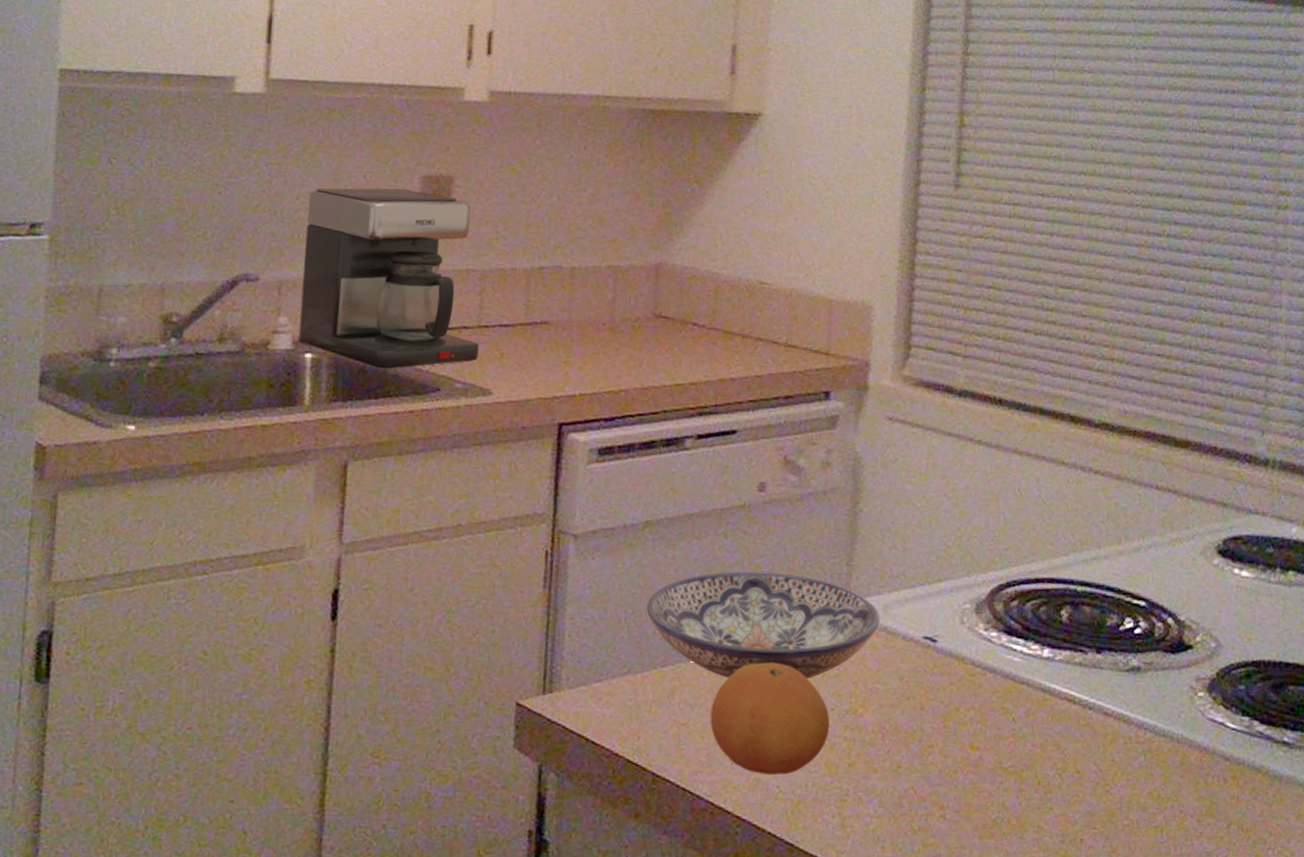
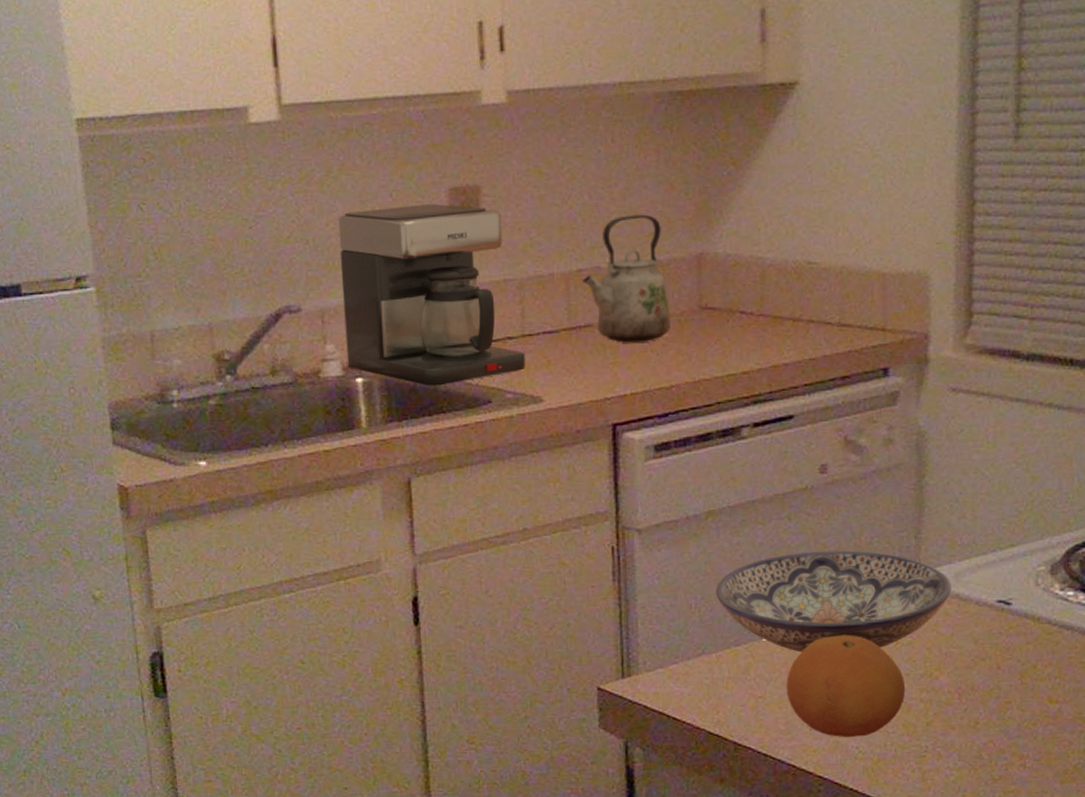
kettle: none [543,219,625,344] -> present [583,214,670,343]

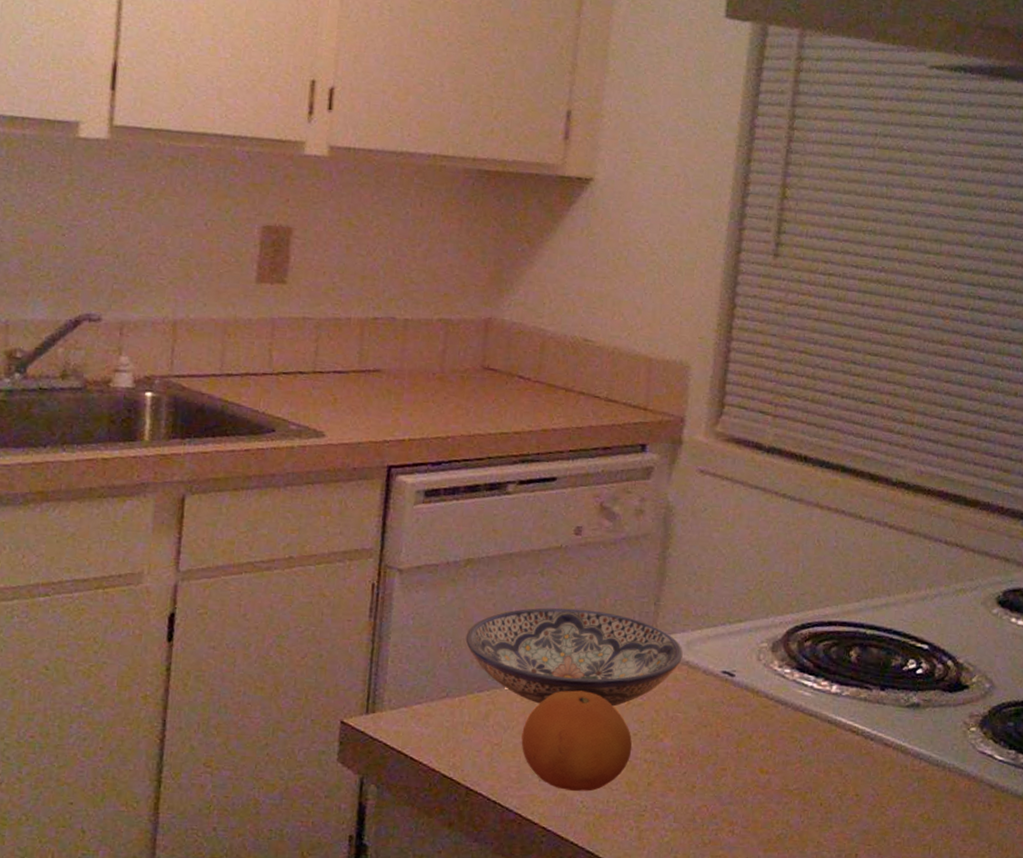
coffee maker: present [338,204,526,386] -> none [139,234,314,410]
kettle: present [583,214,670,343] -> none [377,274,456,393]

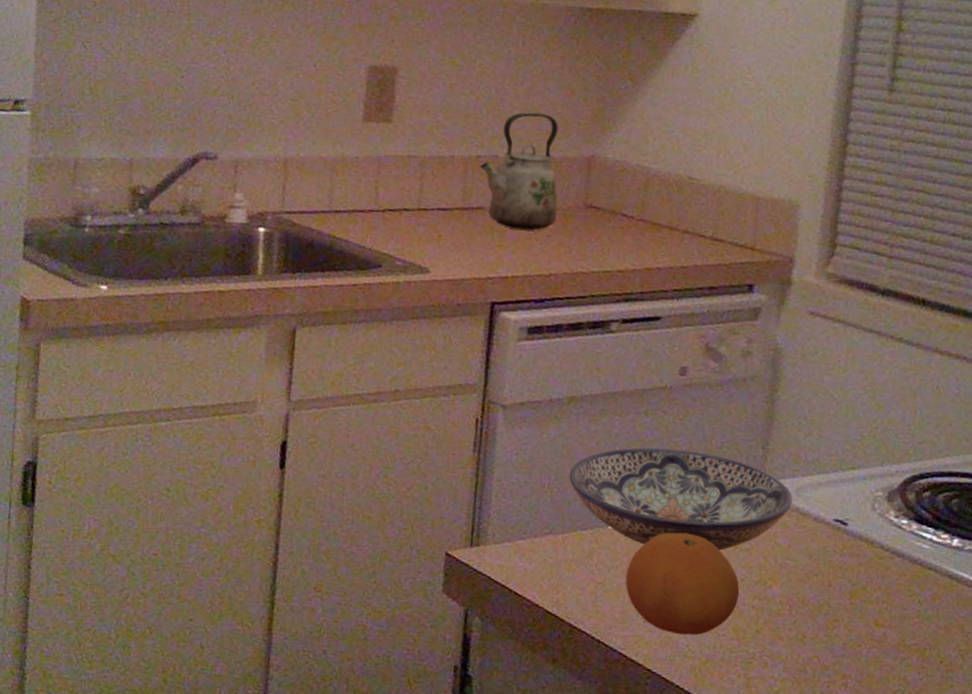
kettle: none [377,274,456,393] -> present [480,112,558,230]

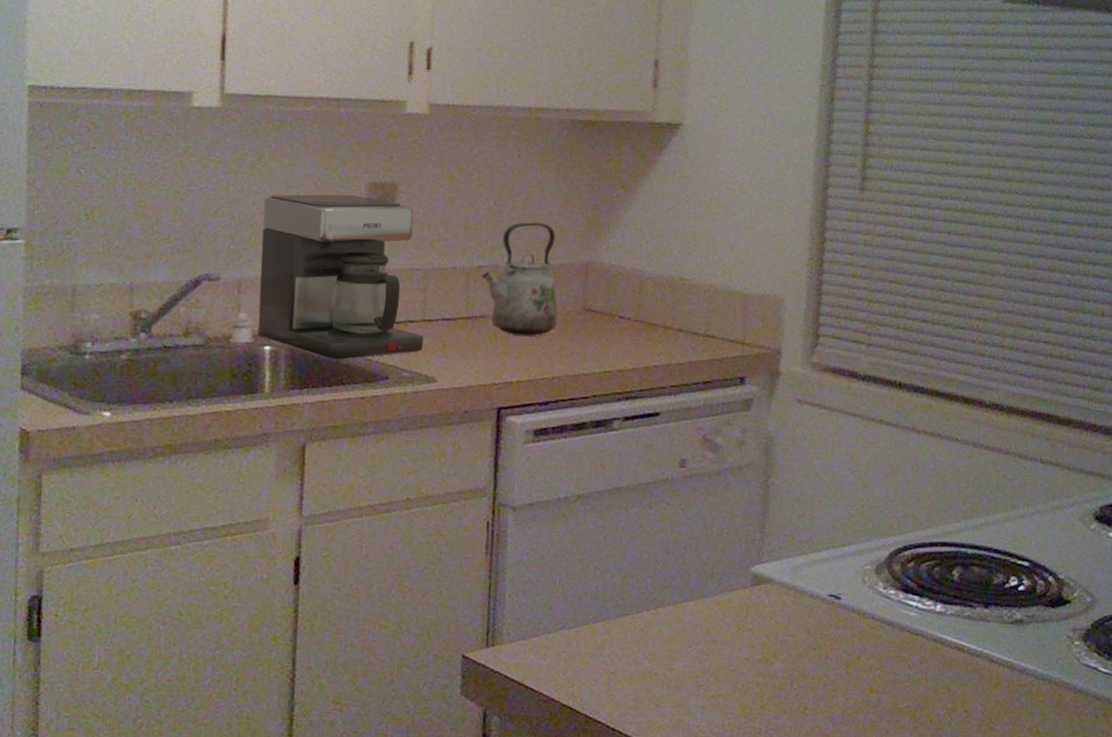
coffee maker: none [252,75,419,245] -> present [257,194,424,360]
bowl: present [569,447,793,551] -> none [579,538,790,633]
fruit: present [625,532,740,636] -> none [636,618,745,716]

